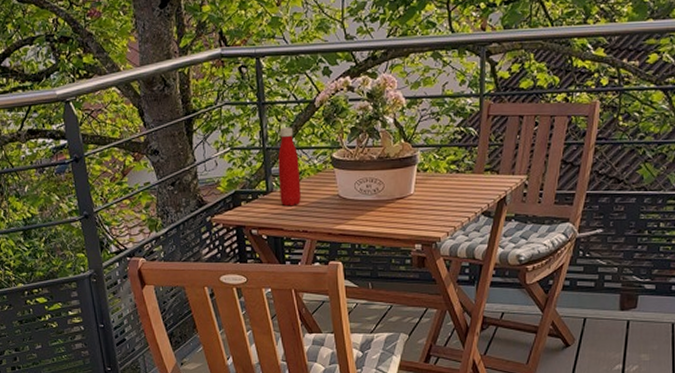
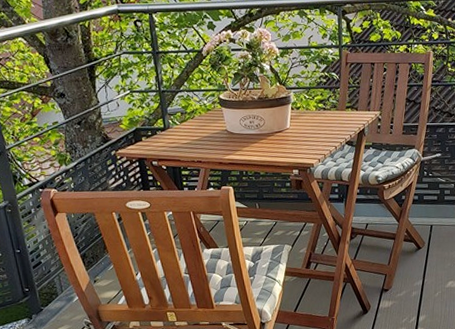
bottle: present [278,127,301,207] -> none [172,73,194,141]

